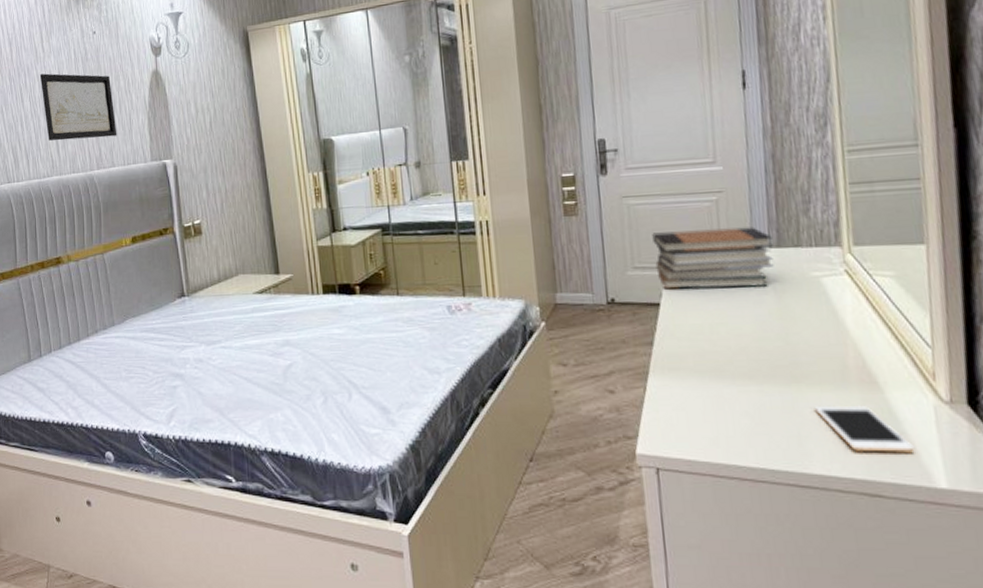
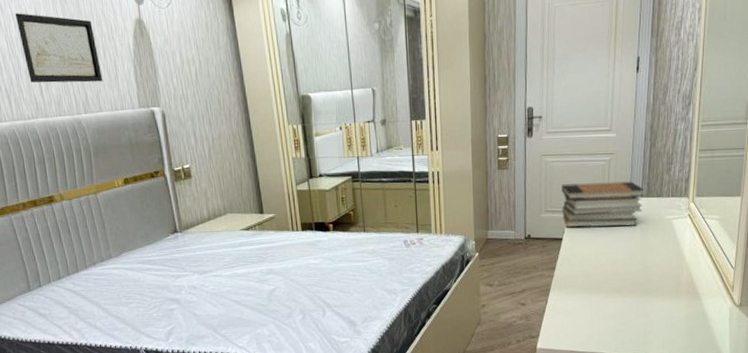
cell phone: present [814,405,915,452] -> none [657,309,714,340]

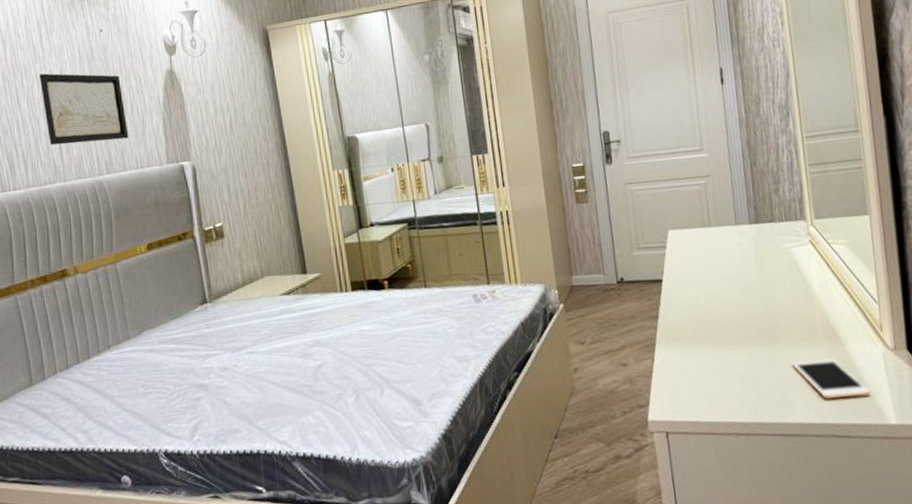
book stack: present [561,181,644,228] -> none [653,206,754,267]
cell phone: none [657,309,714,340] -> present [791,358,871,399]

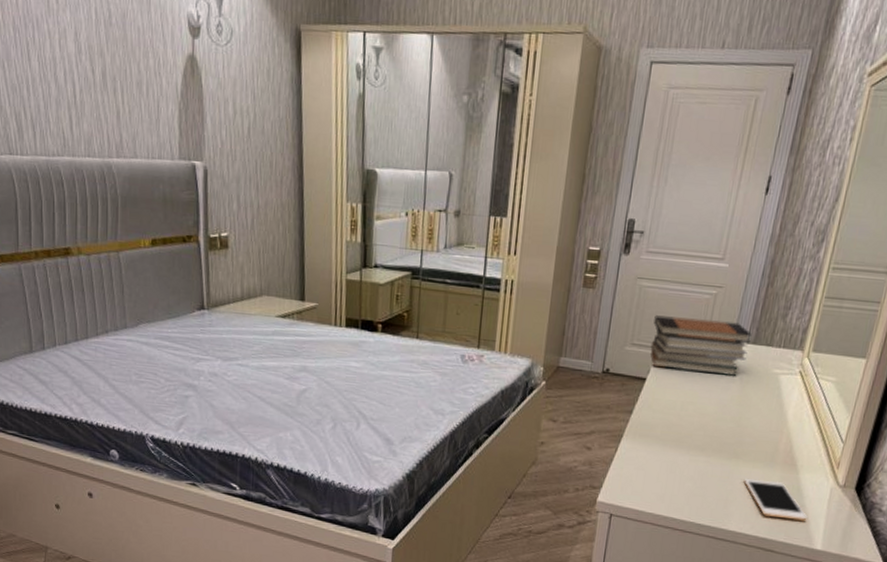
wall art: present [38,73,129,145] -> none [51,30,142,124]
book stack: none [653,206,754,267] -> present [650,315,752,377]

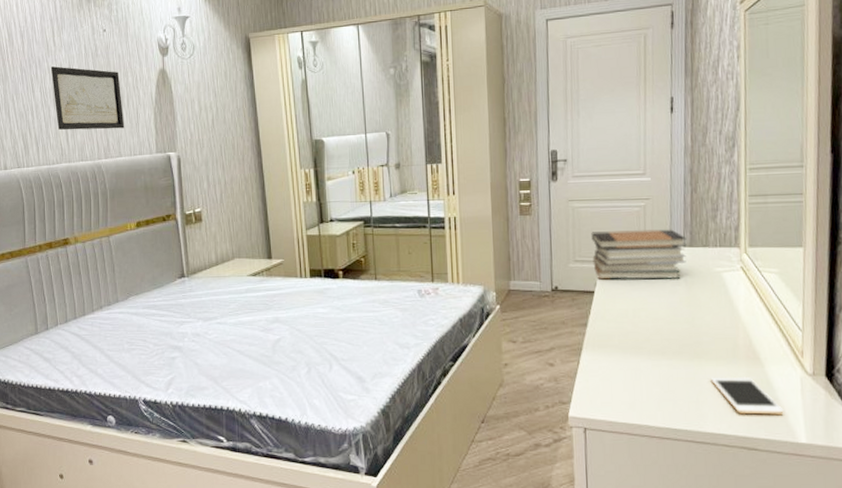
wall art: none [51,30,142,124] -> present [50,66,125,130]

